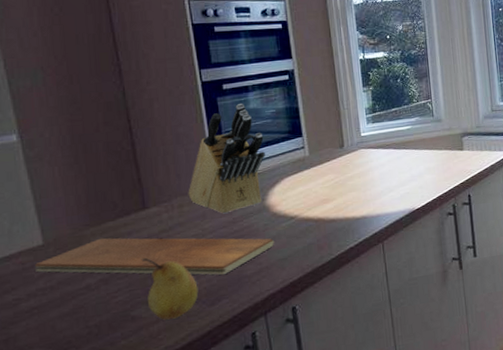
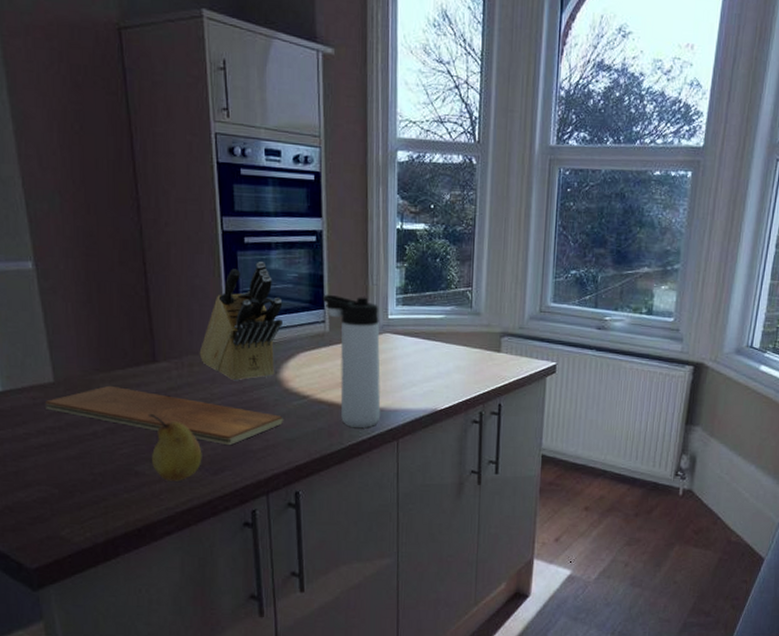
thermos bottle: none [299,121,365,238] -> present [322,294,381,428]

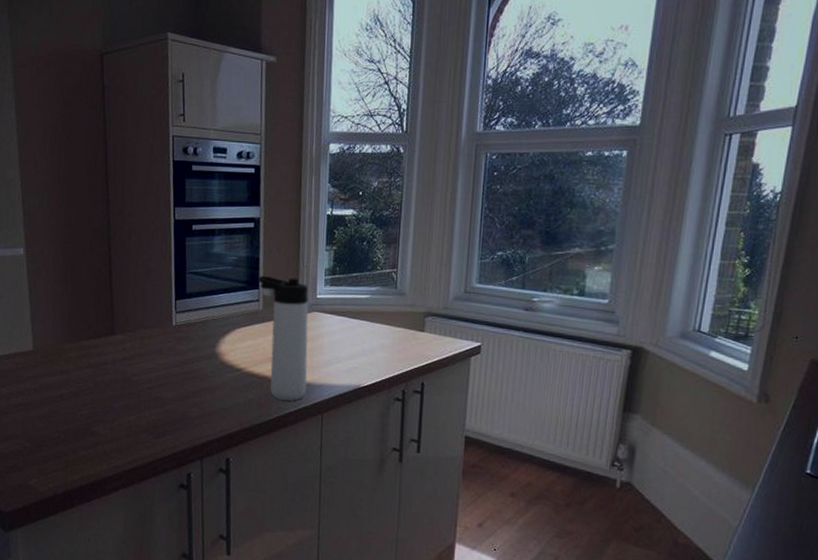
chopping board: present [44,385,284,446] -> none [24,354,219,412]
fruit: present [149,413,202,481] -> none [105,380,148,442]
knife block: present [199,262,283,381] -> none [150,246,223,354]

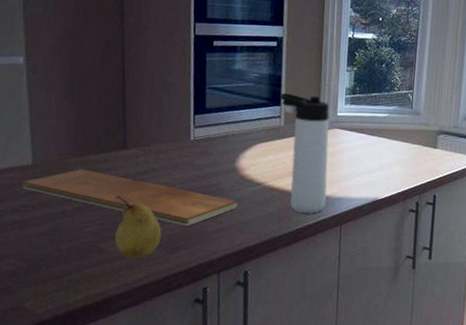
chopping board: none [24,354,219,412] -> present [21,169,239,227]
fruit: none [105,380,148,442] -> present [114,195,162,259]

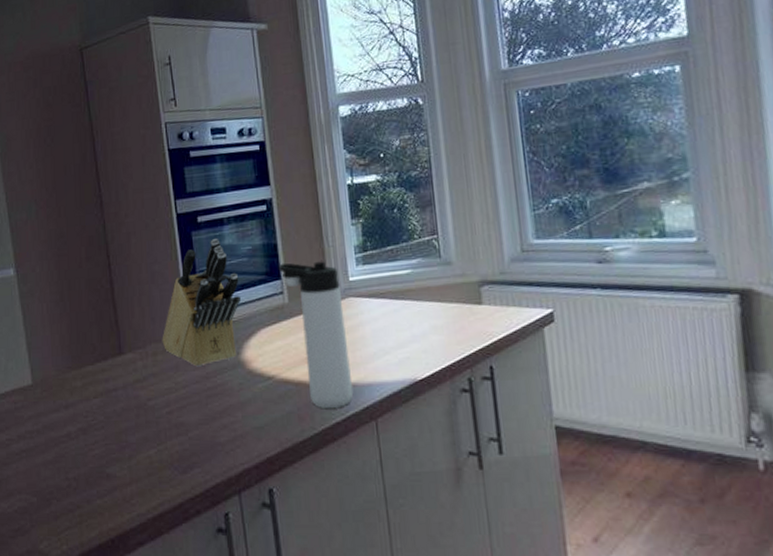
chopping board: present [21,169,239,227] -> none [24,383,250,439]
fruit: present [114,195,162,259] -> none [117,409,171,483]
knife block: none [166,62,244,168] -> present [162,239,241,367]

